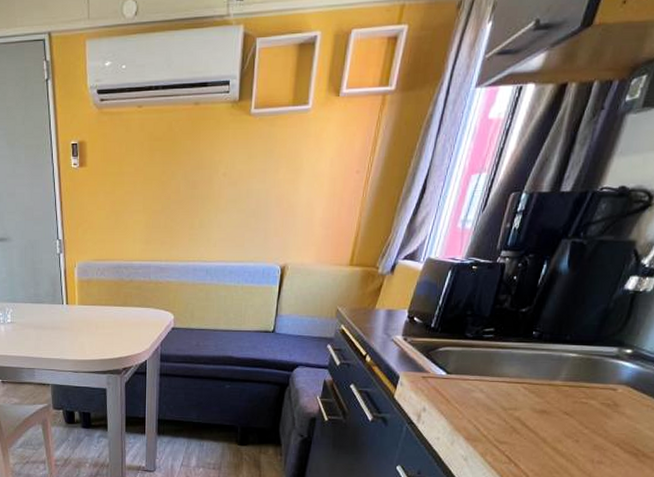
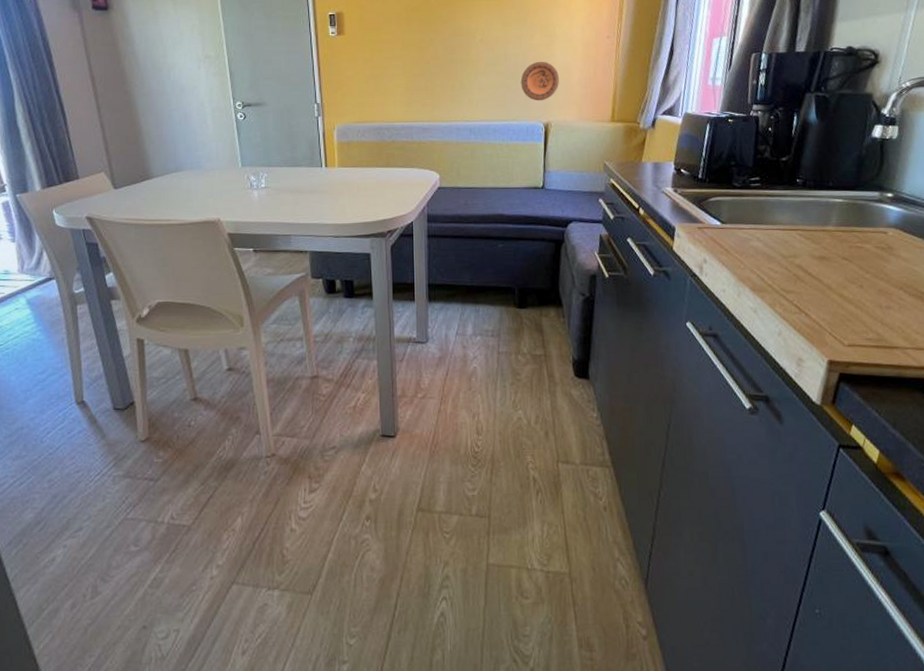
decorative plate: none [261,198,302,242] -> present [520,61,560,101]

